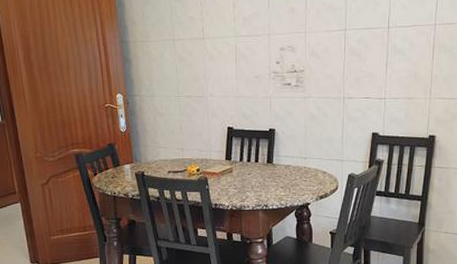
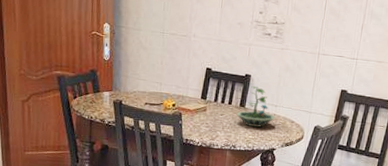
terrarium: none [264,141,305,183] -> present [236,86,275,128]

